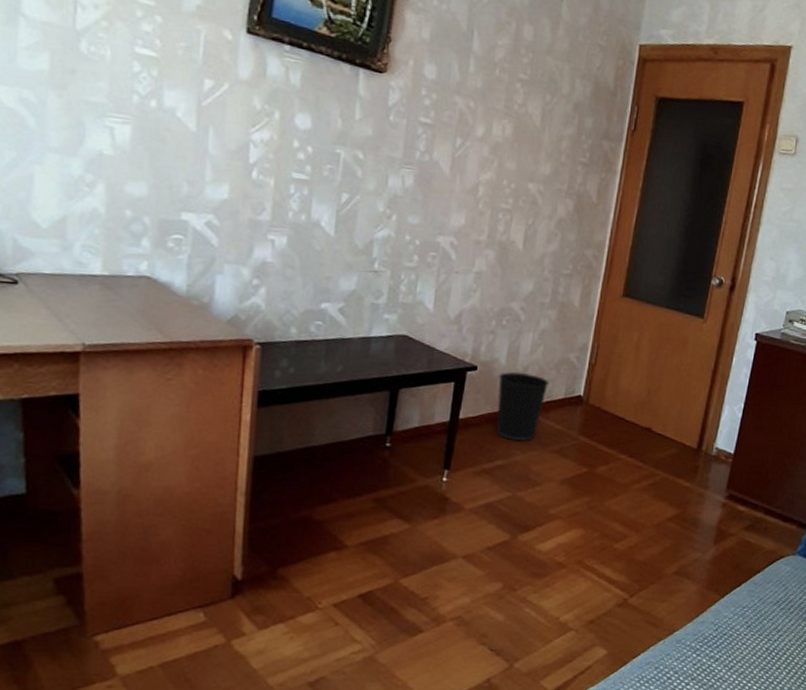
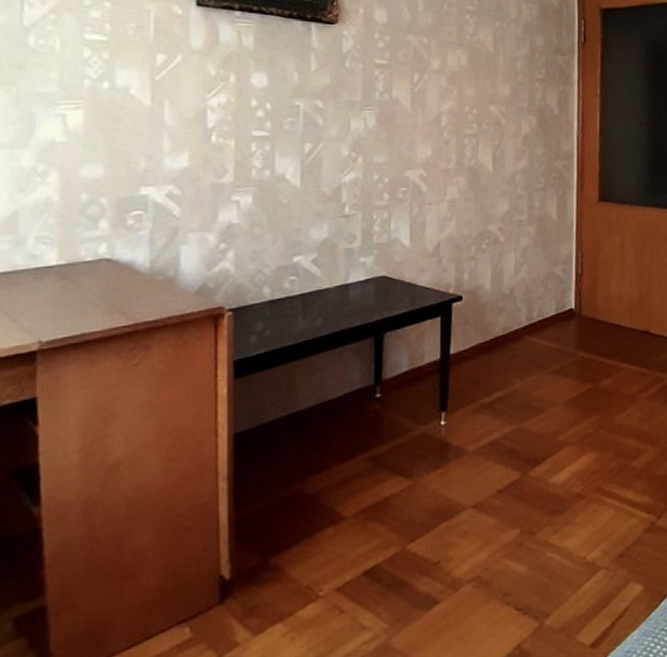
wastebasket: present [496,372,550,441] -> none [486,295,539,368]

